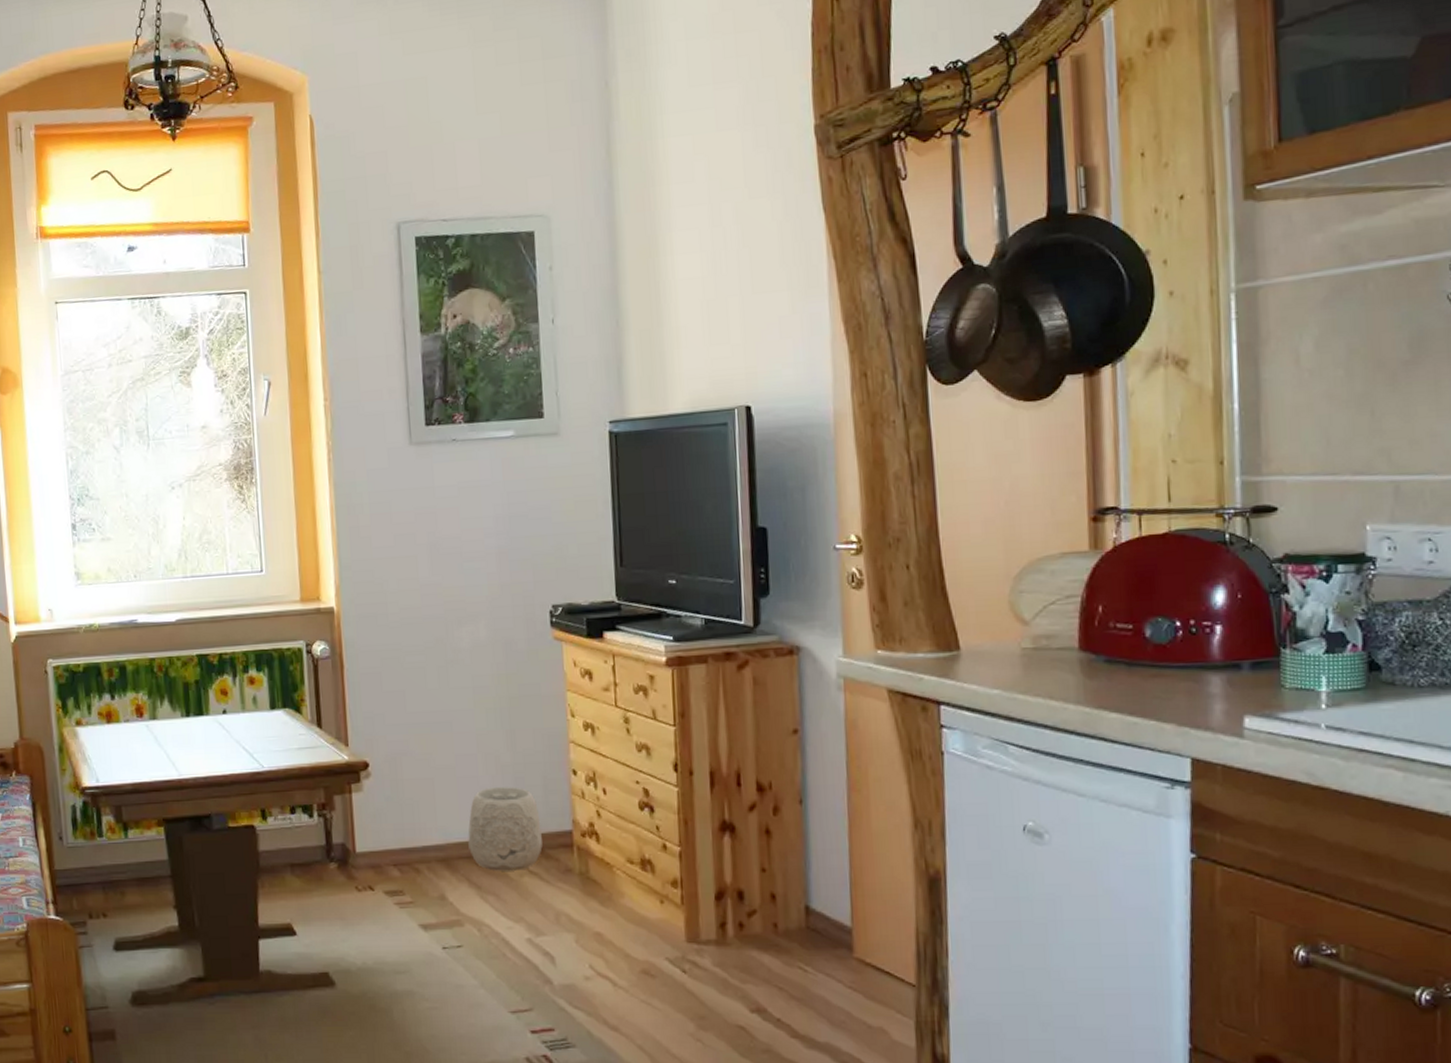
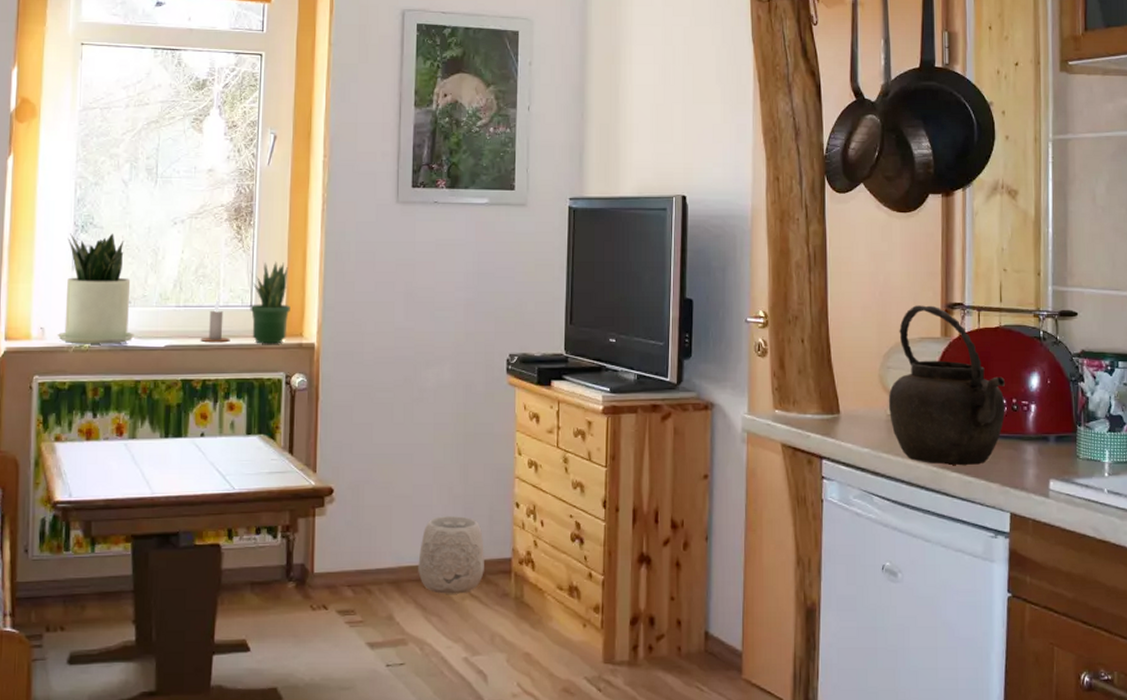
planter: none [65,504,144,624] -> present [57,233,134,344]
candle: none [212,566,244,613] -> present [200,299,230,342]
planter: none [261,520,304,611] -> present [250,261,290,343]
kettle: none [1022,512,1181,705] -> present [888,305,1005,466]

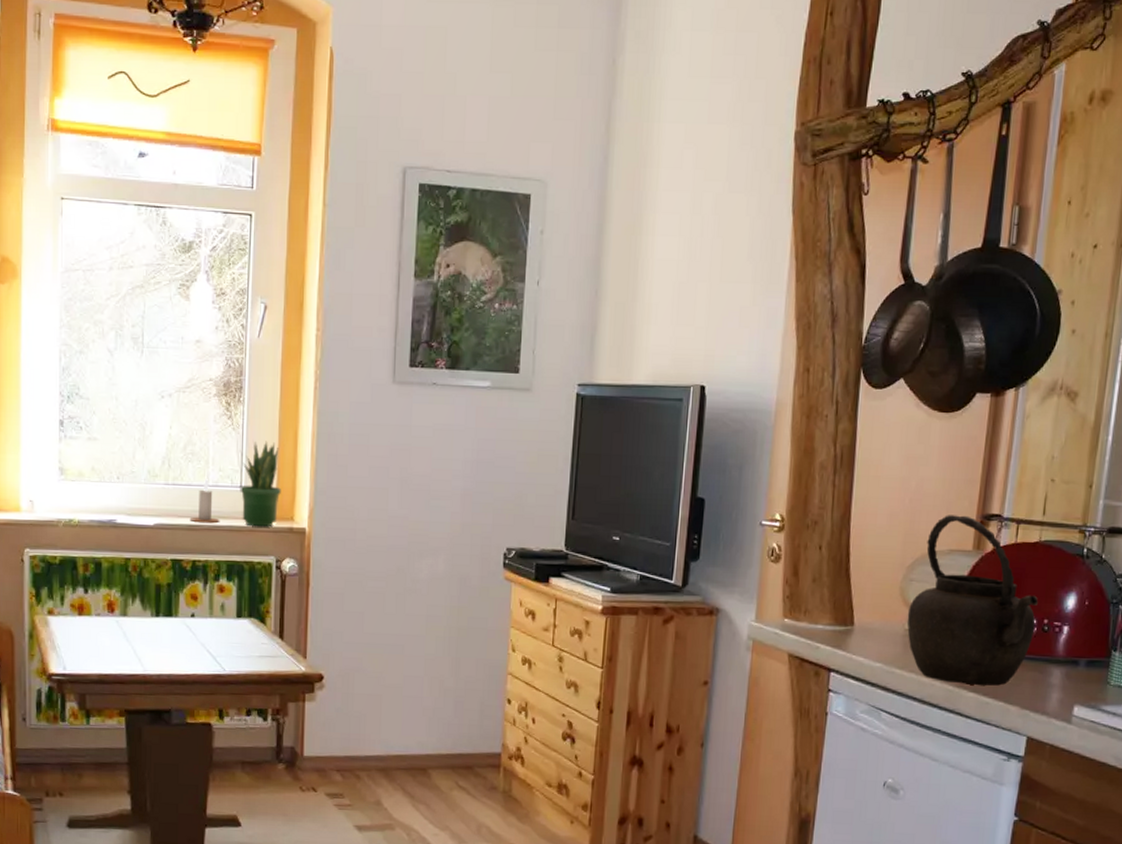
planter: present [57,233,134,344] -> none [46,403,123,520]
decorative planter: present [418,516,484,594] -> none [407,708,474,785]

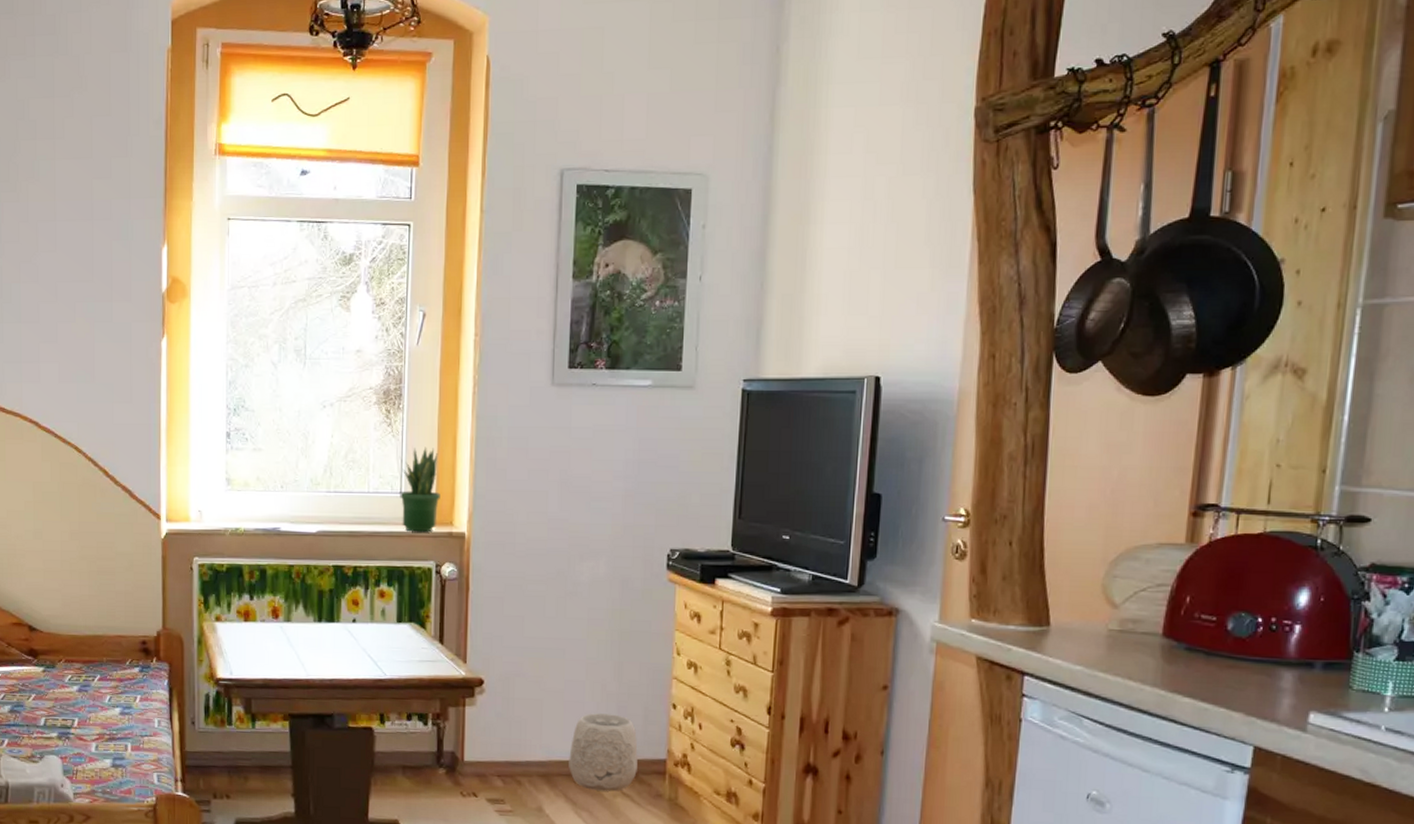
candle: present [189,478,220,523] -> none [351,485,380,529]
decorative planter: none [407,708,474,785] -> present [569,713,638,792]
kettle: present [907,515,1038,686] -> none [1110,506,1264,691]

